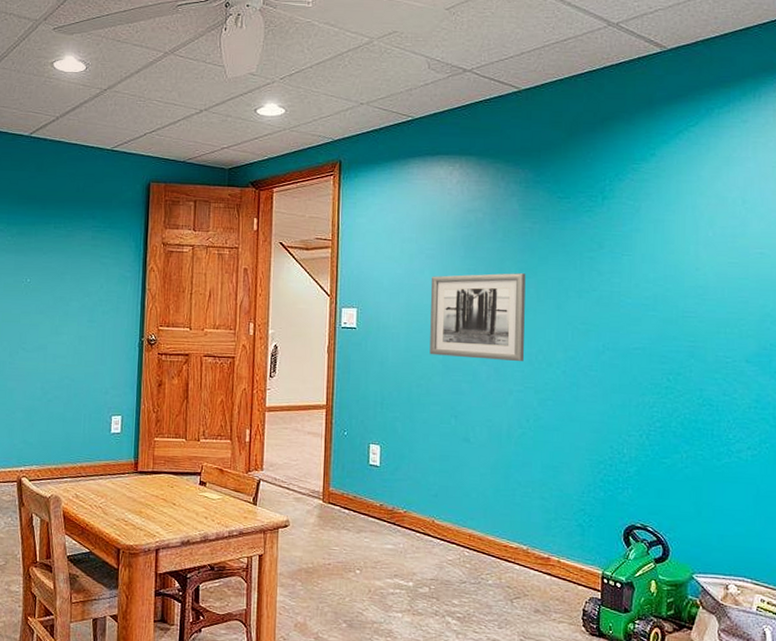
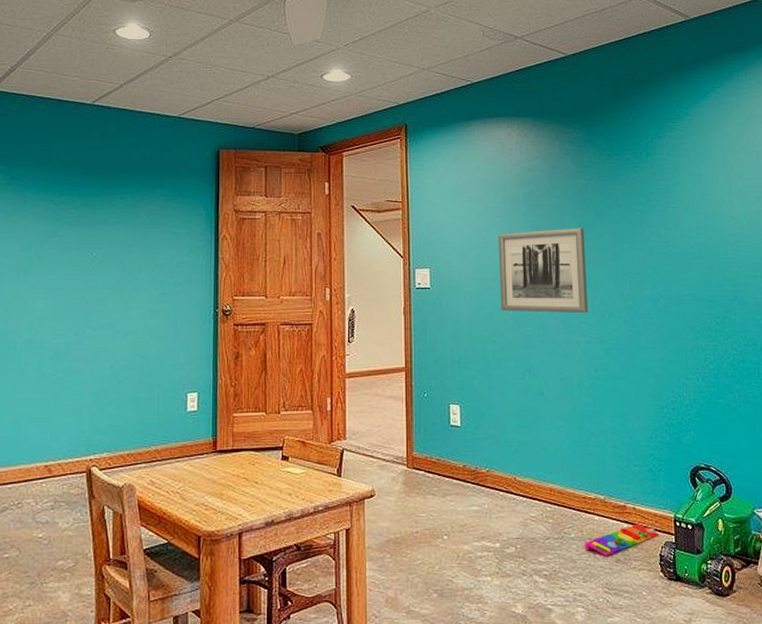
knob puzzle: none [501,576,585,605] -> present [584,523,660,556]

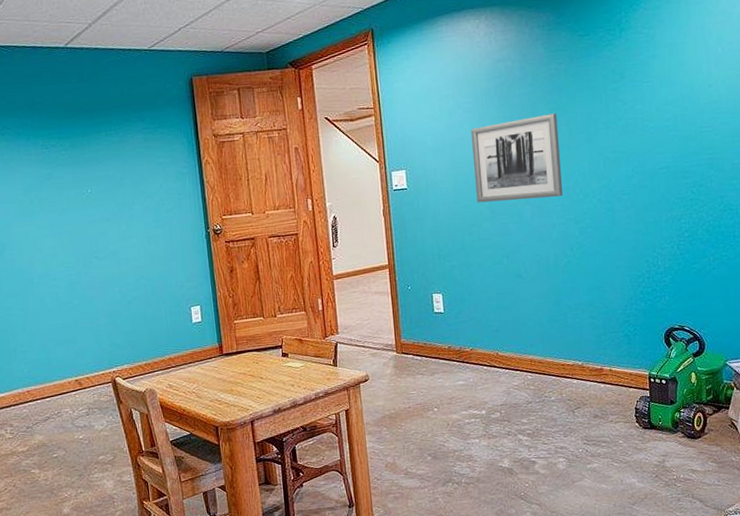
knob puzzle: present [584,523,660,556] -> none [563,383,635,413]

